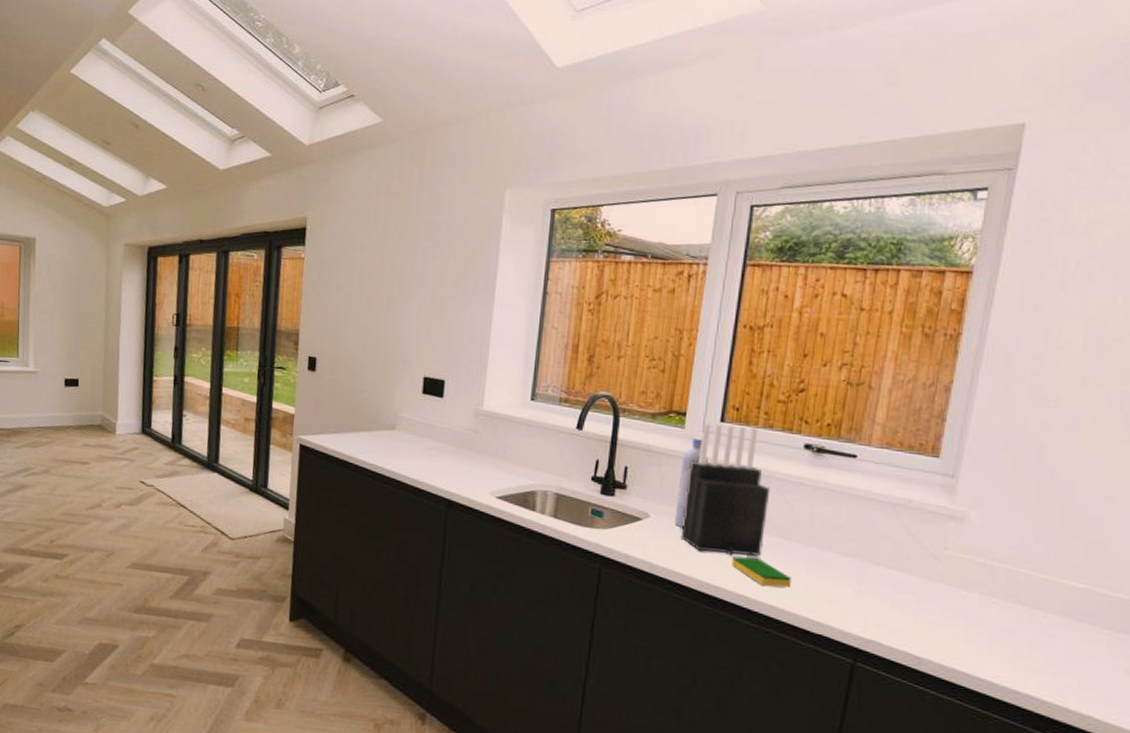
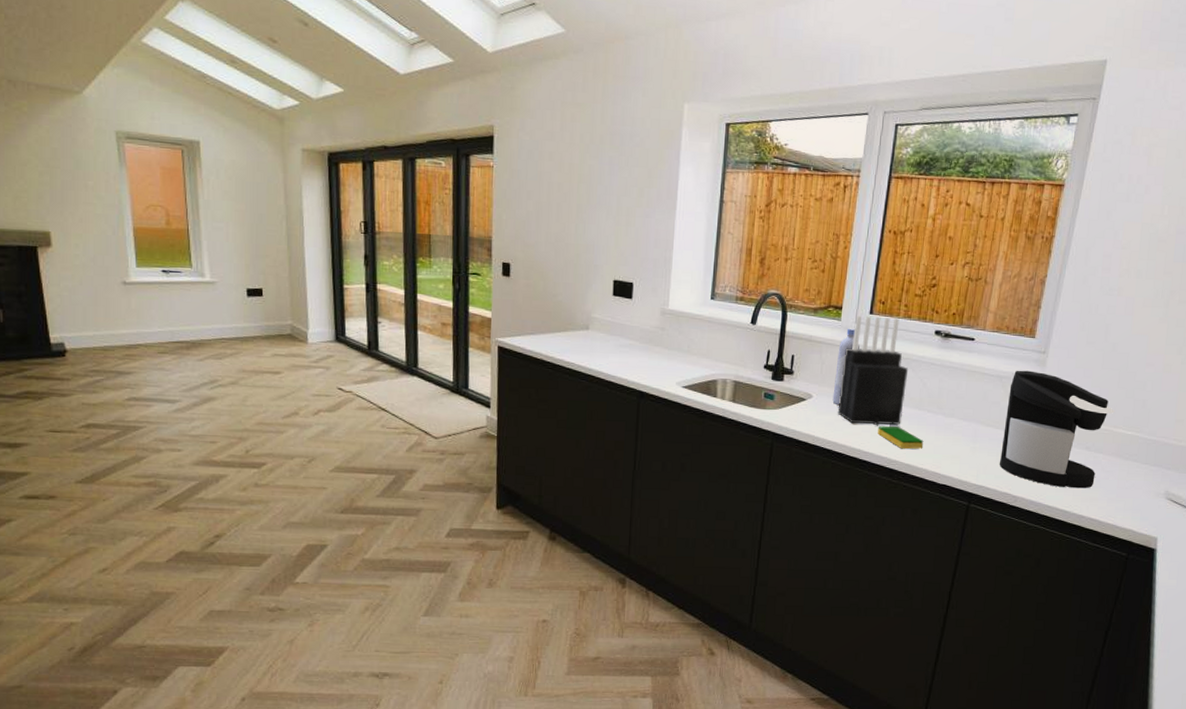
coffee maker: none [894,496,1059,656] -> present [999,370,1115,489]

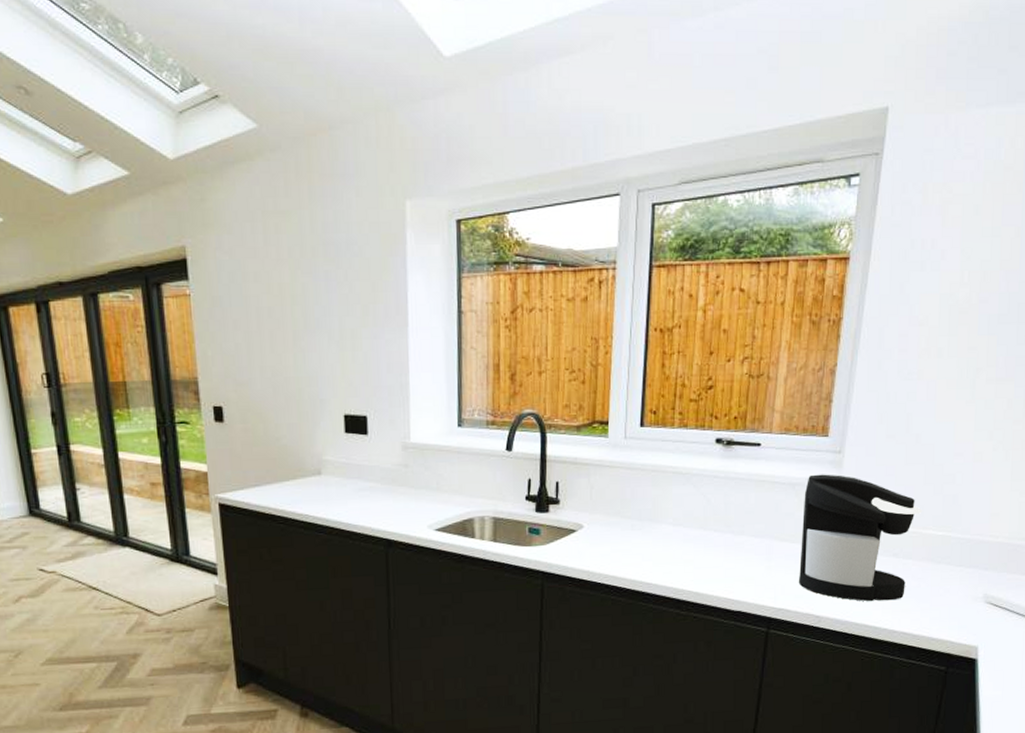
bottle: present [832,328,860,406] -> none [606,444,632,534]
knife block: present [837,315,909,426] -> none [613,428,689,553]
dish sponge: present [877,426,924,449] -> none [660,552,713,576]

